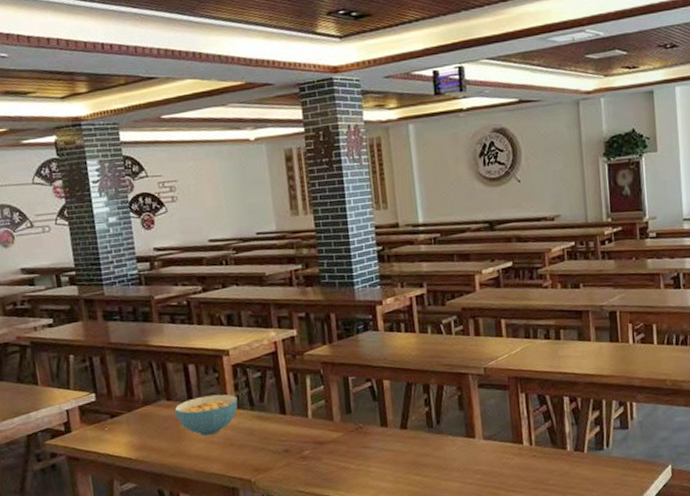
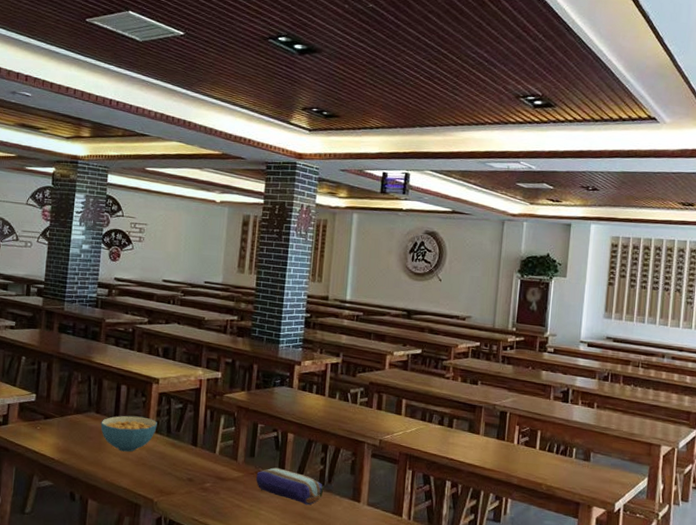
pencil case: none [357,419,433,453] -> present [256,467,323,505]

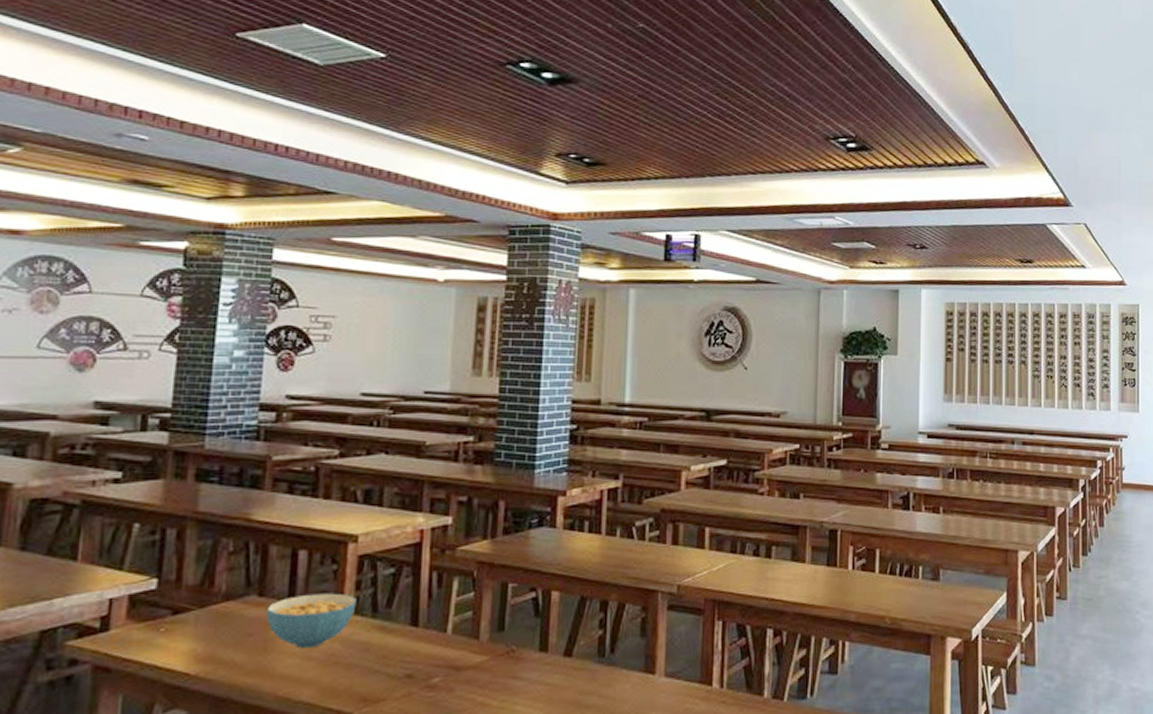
pencil case: present [256,467,323,505] -> none [508,641,604,689]

